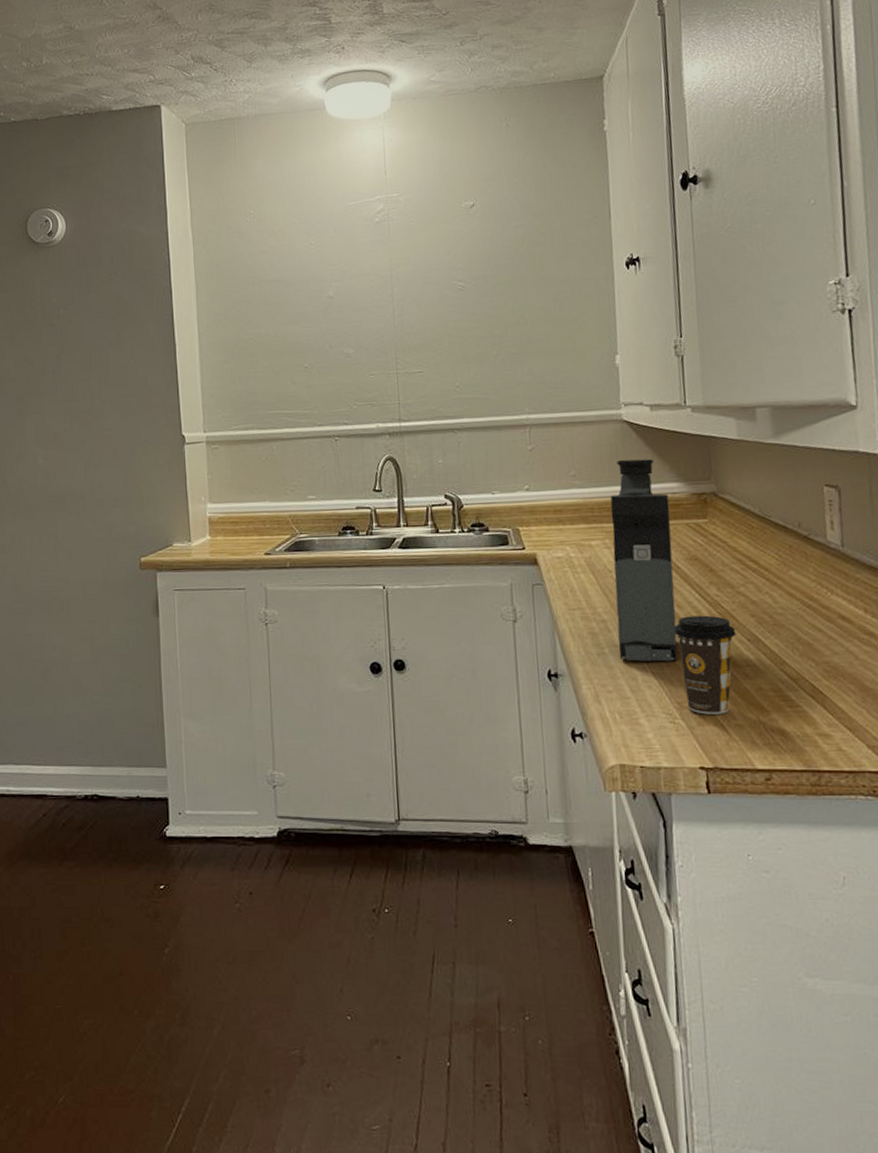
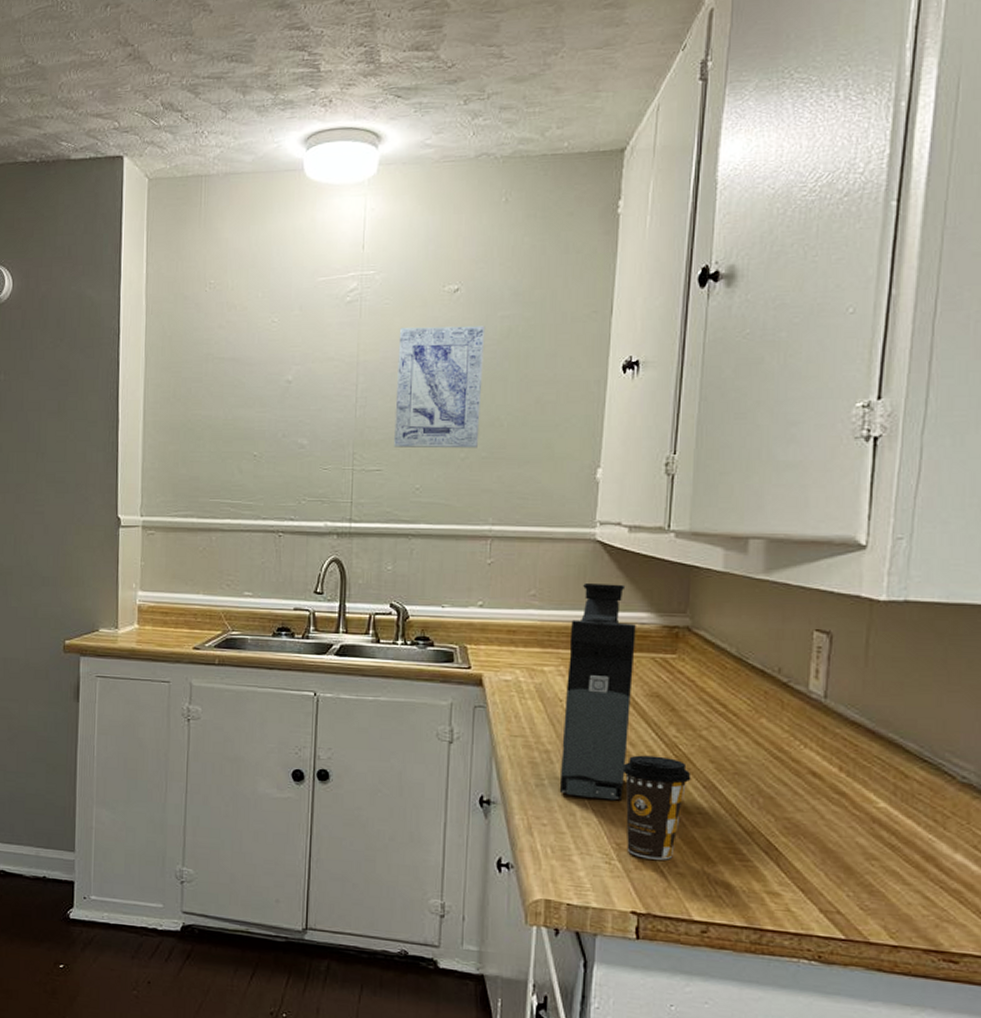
wall art: none [426,235,508,350] -> present [394,326,485,449]

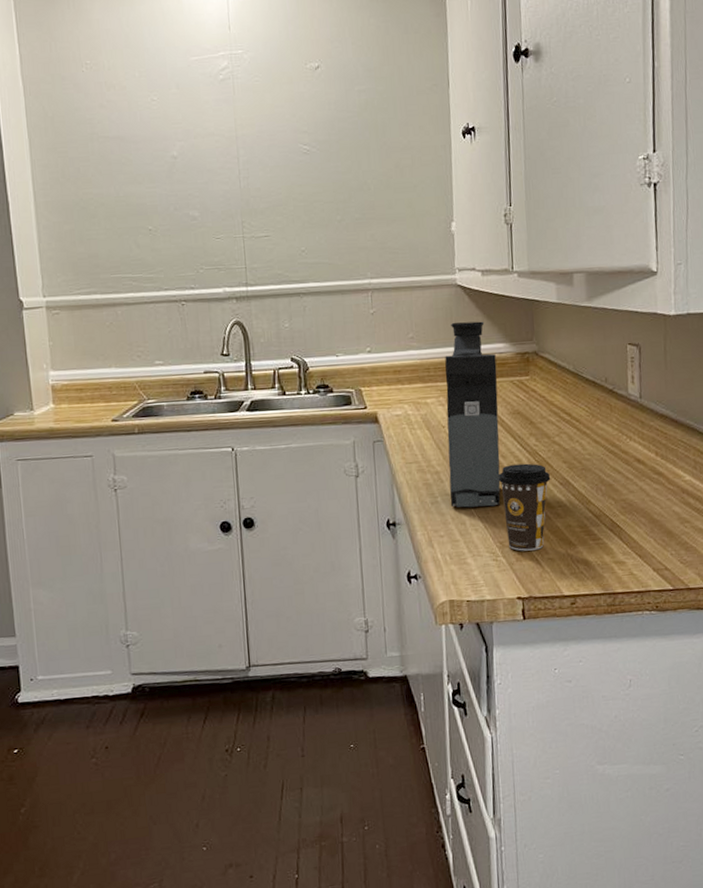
wall art: present [394,326,485,449] -> none [271,99,351,214]

